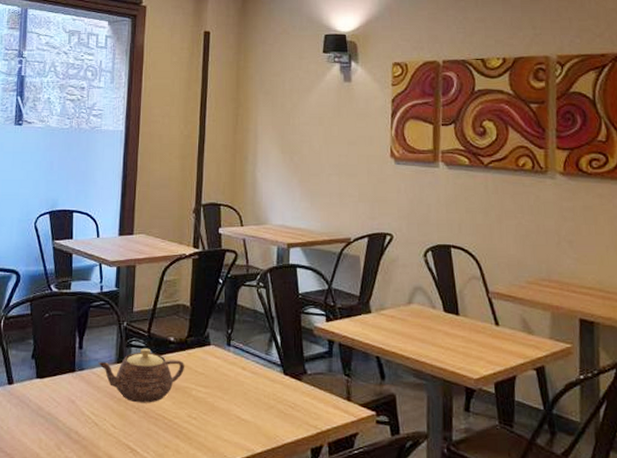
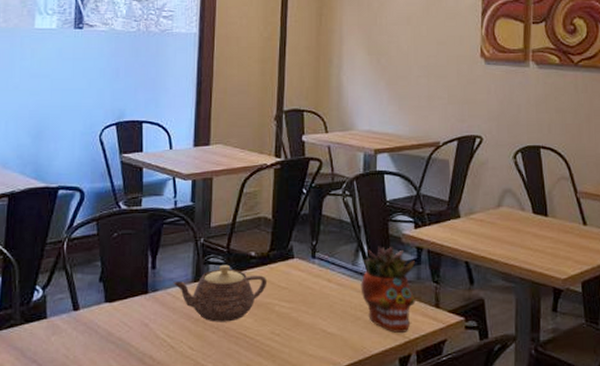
succulent planter: none [274,337,327,423] -> present [360,245,416,333]

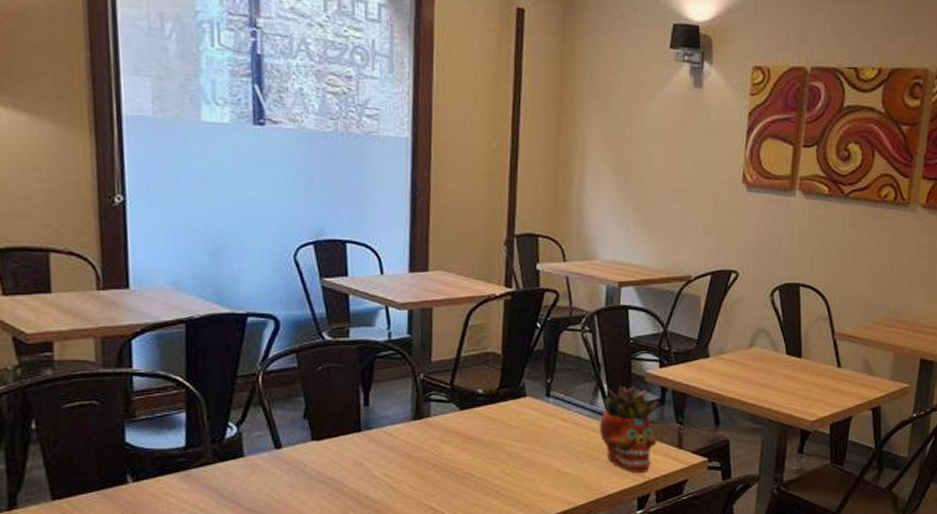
teapot: present [173,264,268,322] -> none [390,402,497,462]

